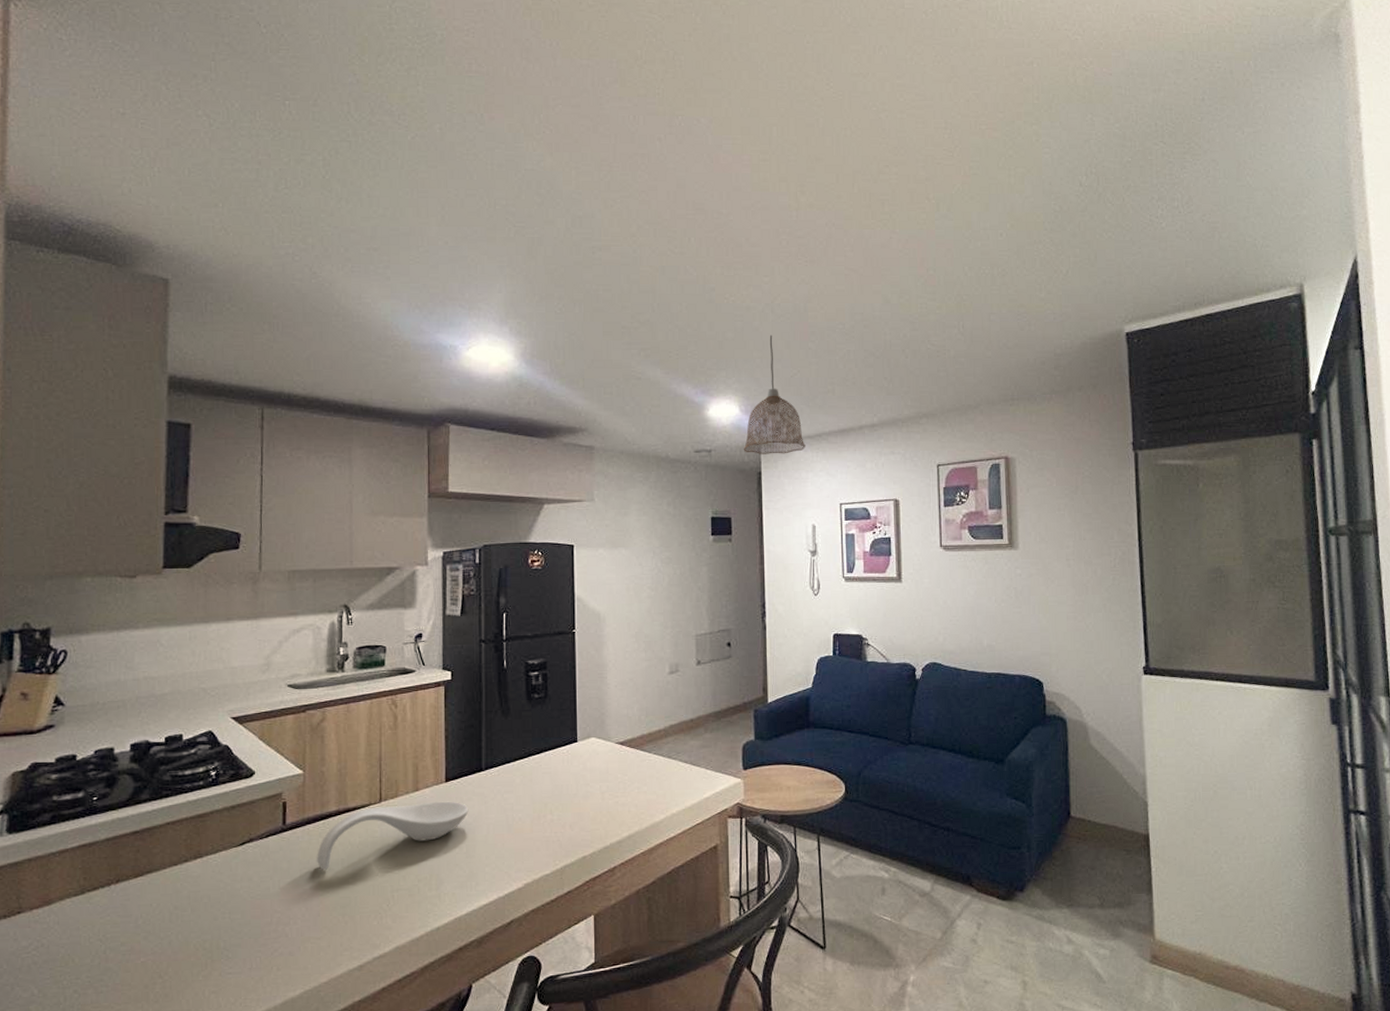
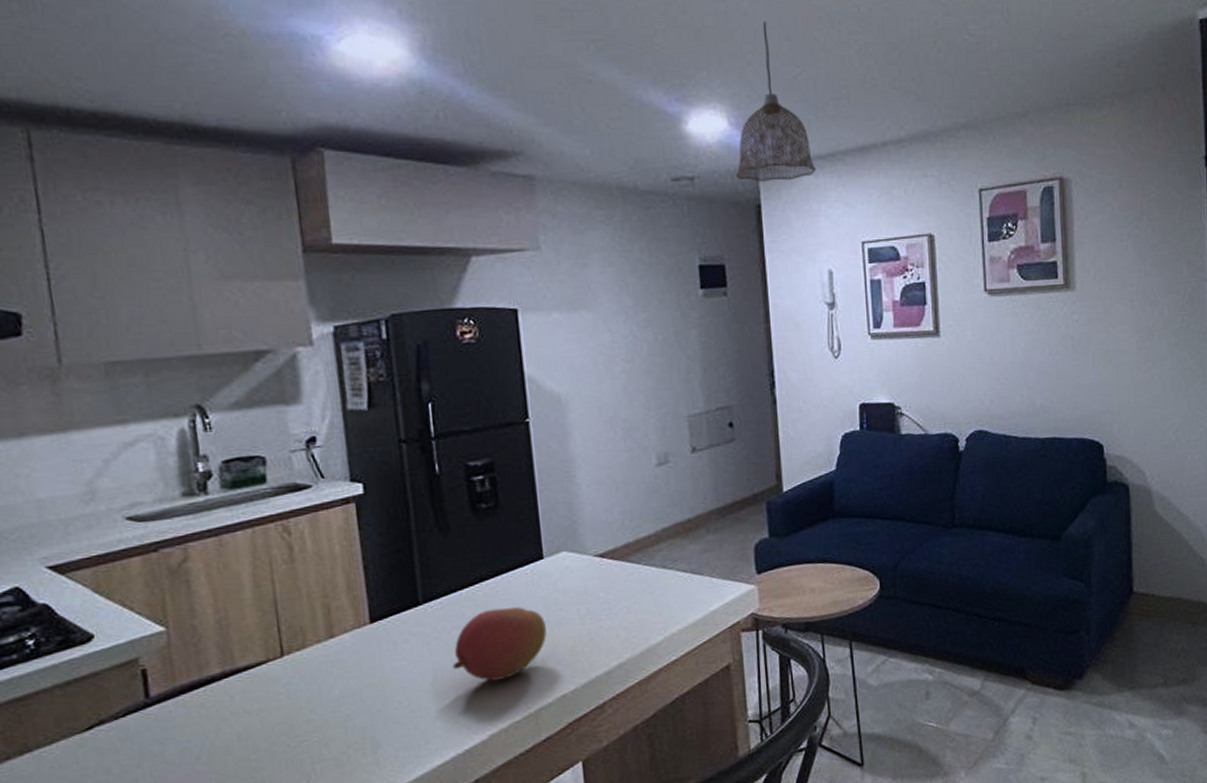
spoon rest: present [317,801,469,871] -> none [200,645,407,750]
fruit: none [502,779,575,839] -> present [452,607,547,681]

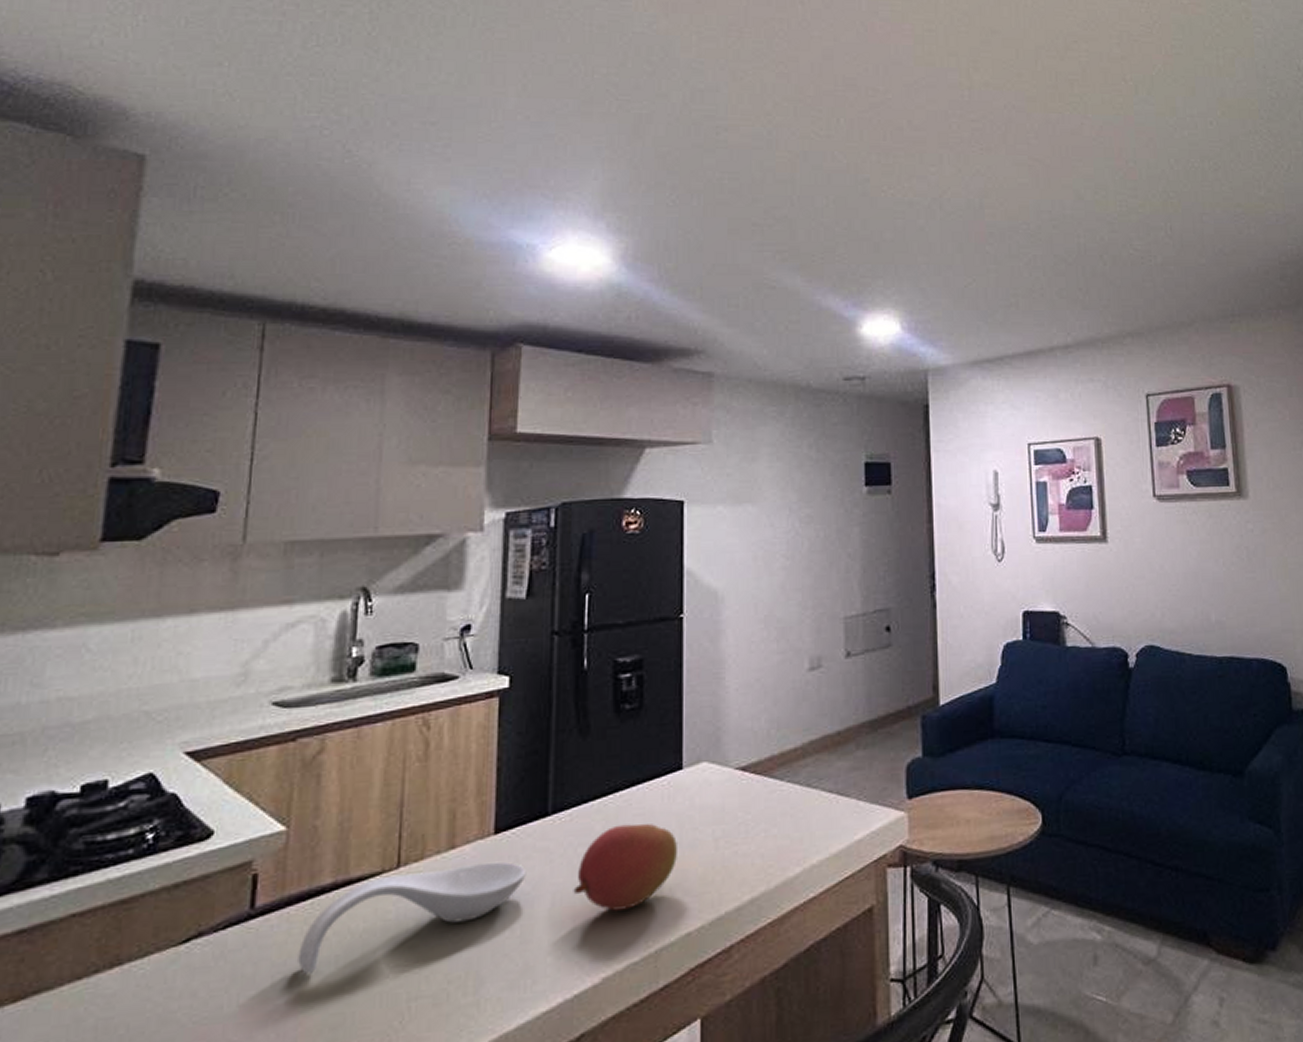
spoon rest: none [200,645,407,750] -> present [298,861,527,976]
pendant lamp: present [735,21,816,182] -> none [905,235,984,383]

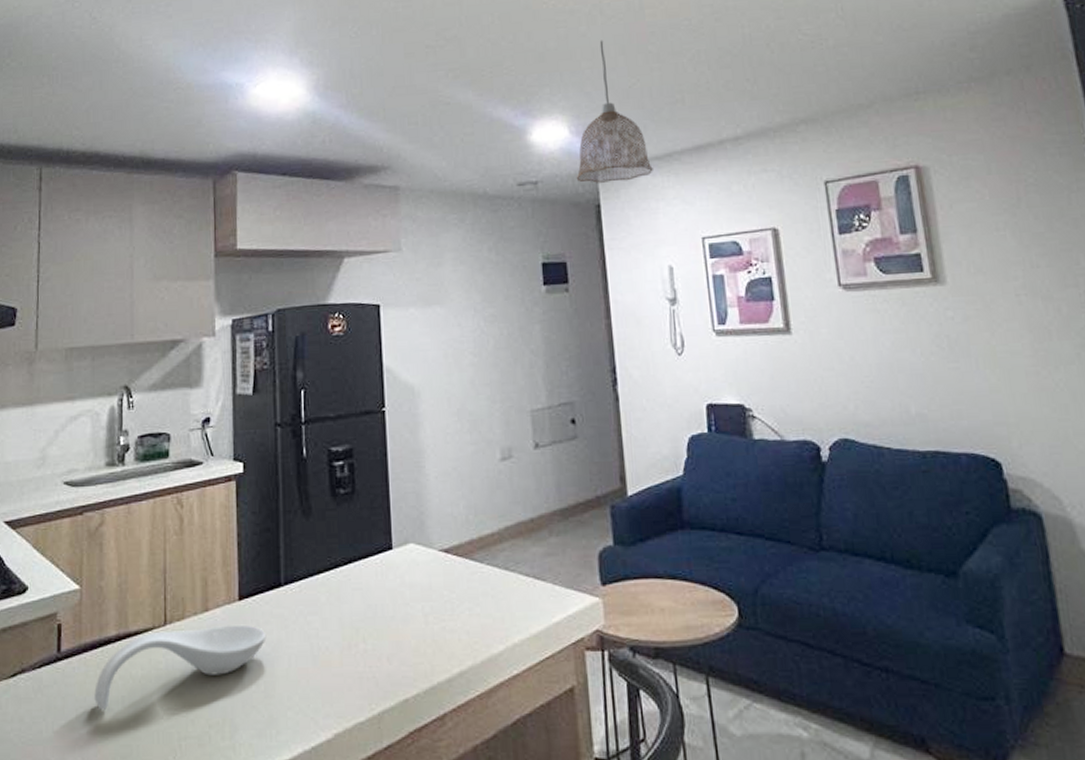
fruit: present [573,823,677,911] -> none [305,597,392,674]
pendant lamp: none [905,235,984,383] -> present [576,40,653,183]

